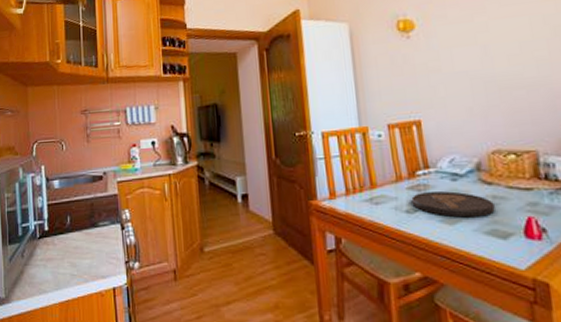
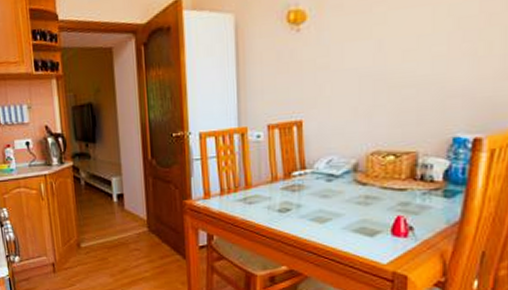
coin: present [411,191,495,218] -> none [285,191,366,217]

